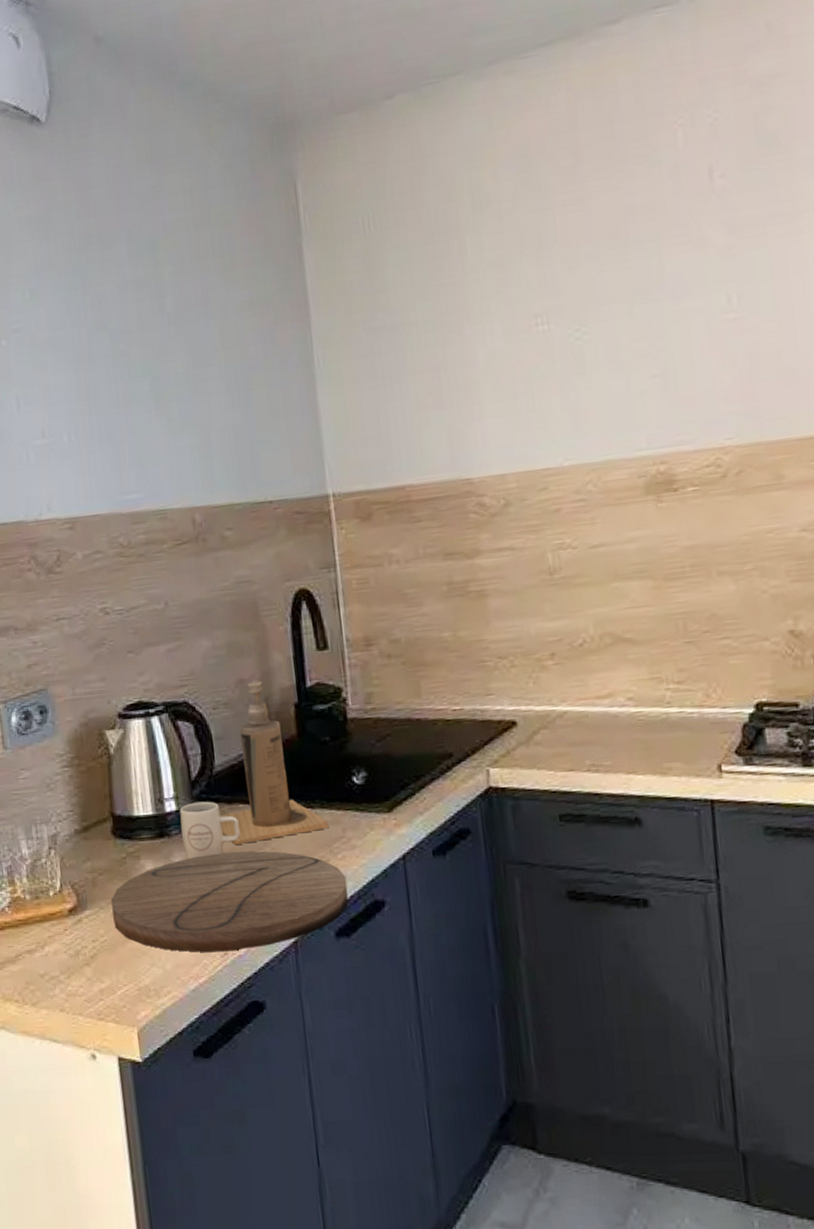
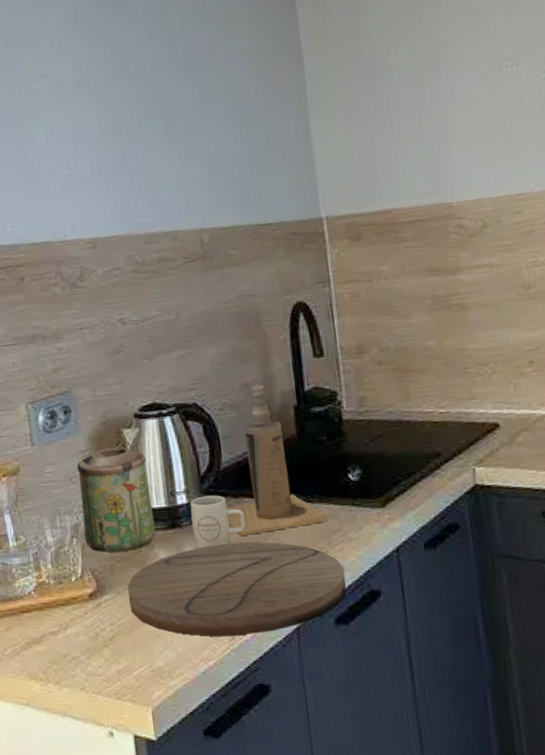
canister: none [55,749,142,865] -> present [77,446,156,553]

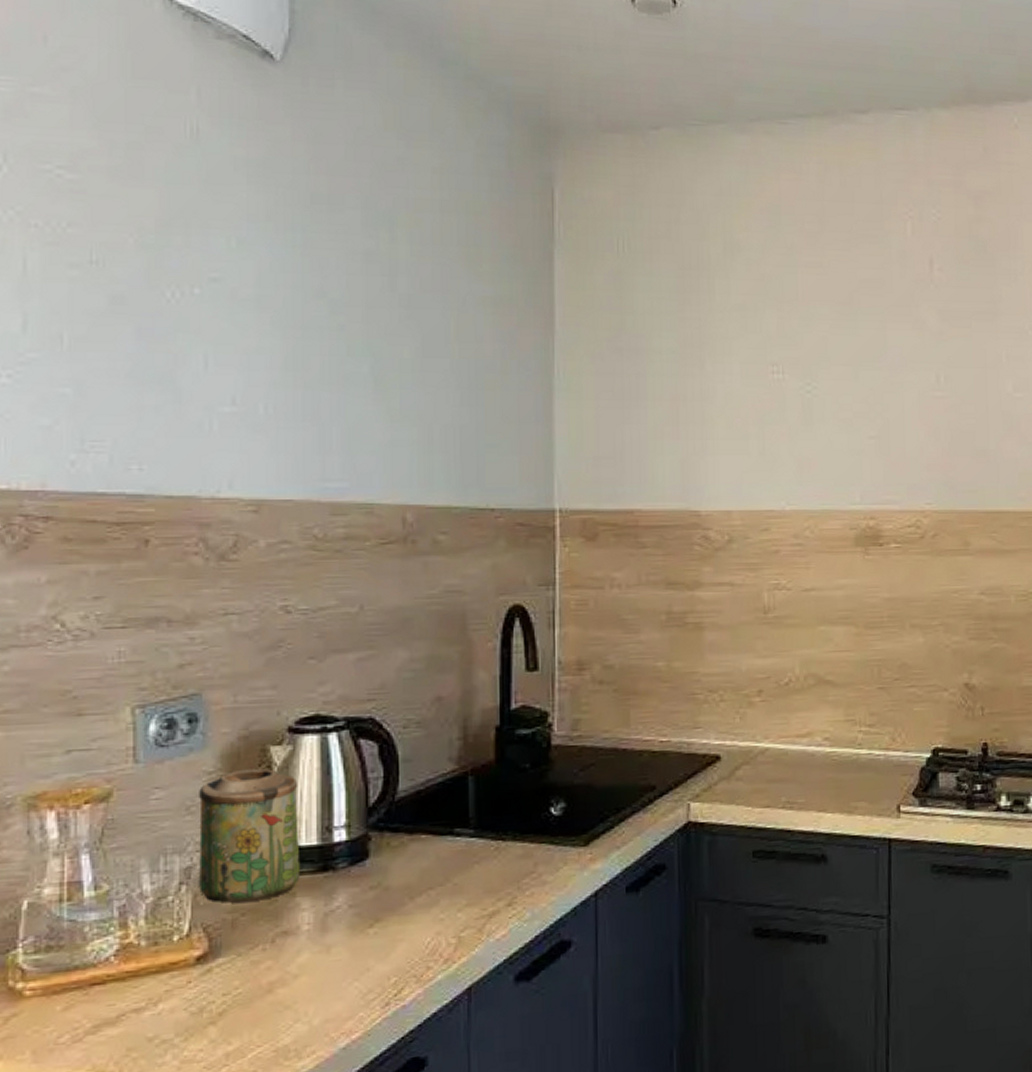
cutting board: present [128,542,347,637] -> none [253,887,533,1004]
mug: present [190,495,246,549] -> none [349,830,420,896]
soap dispenser: present [227,384,328,536] -> none [398,698,520,880]

